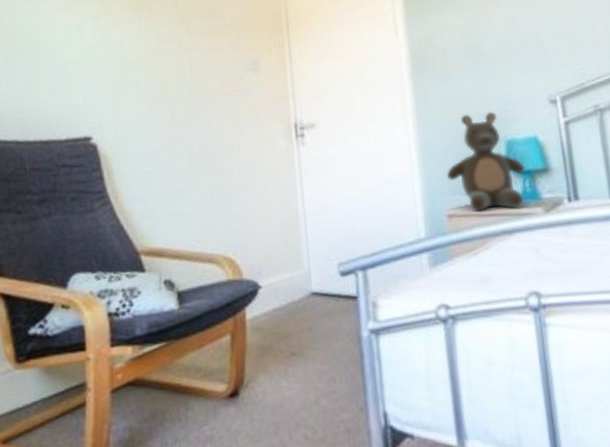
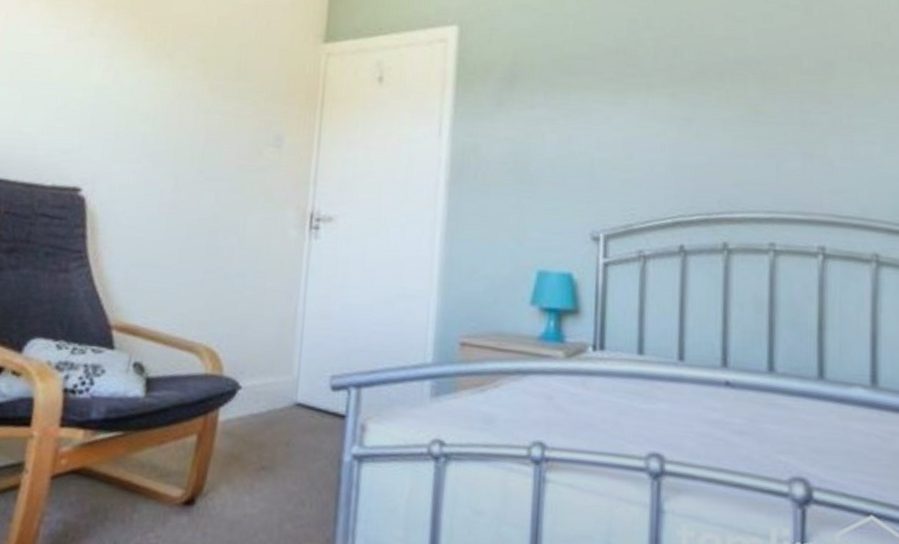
stuffed bear: present [447,111,526,211] -> none [467,236,554,348]

